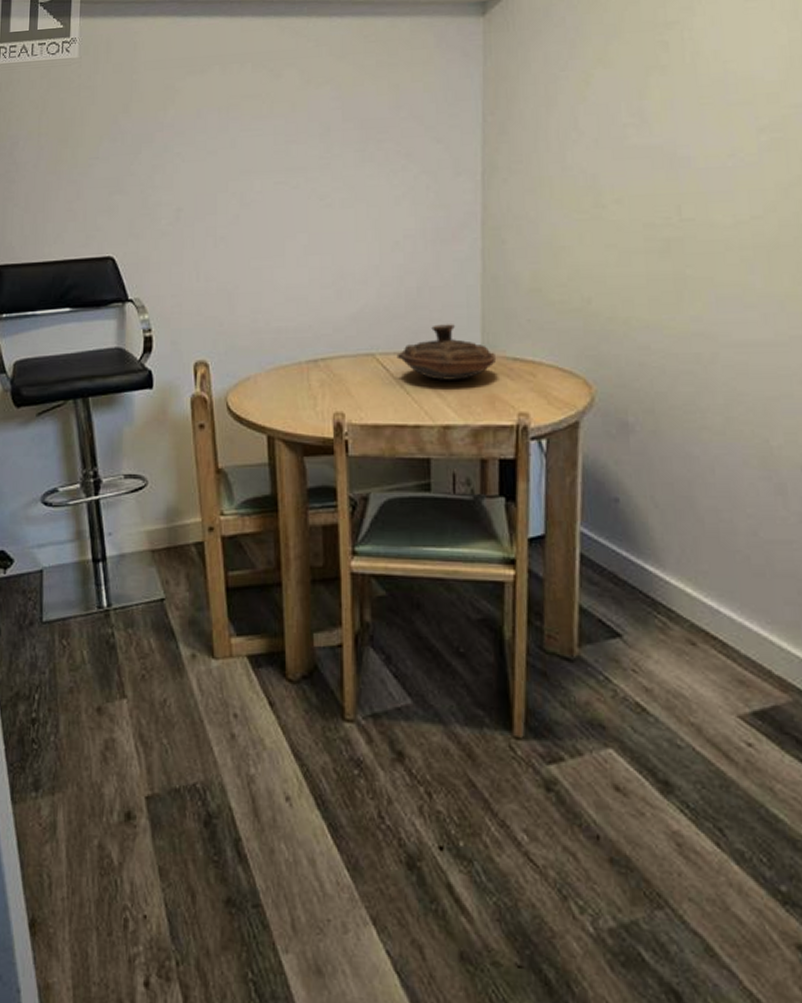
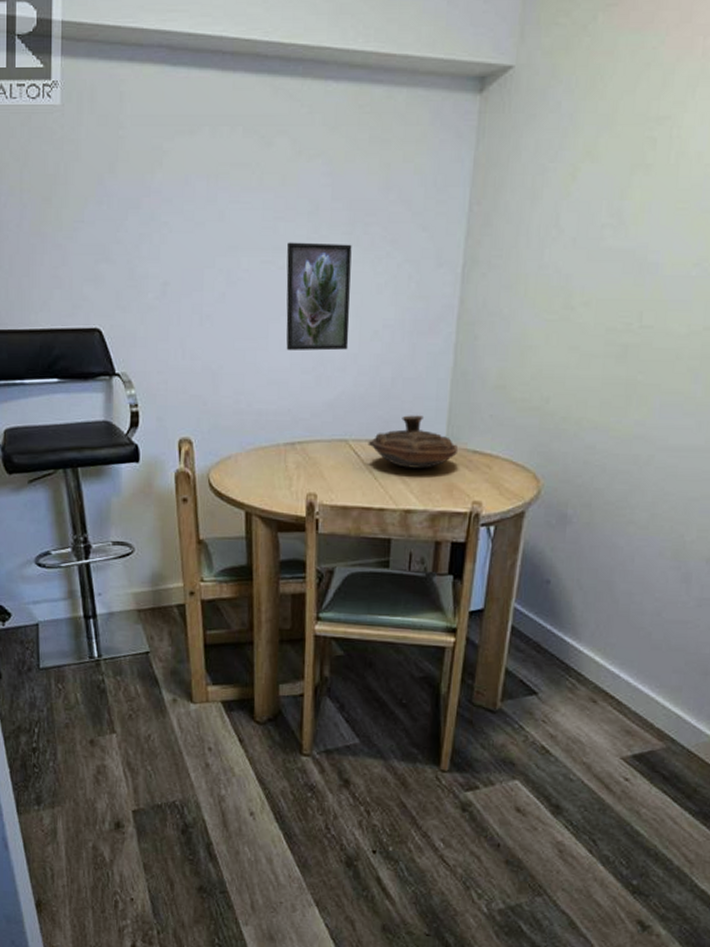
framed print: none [300,160,369,267] -> present [286,242,352,351]

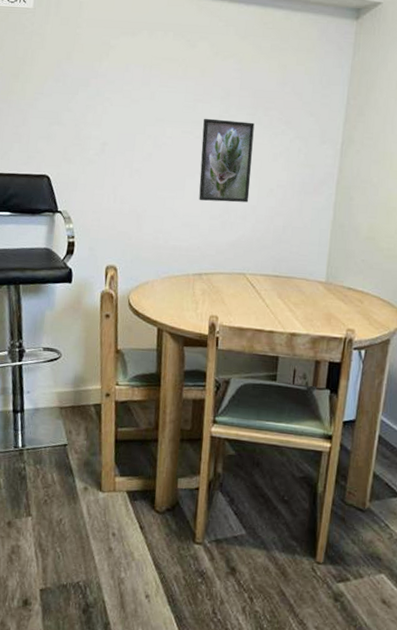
decorative bowl: present [368,415,458,469] -> none [262,256,335,300]

